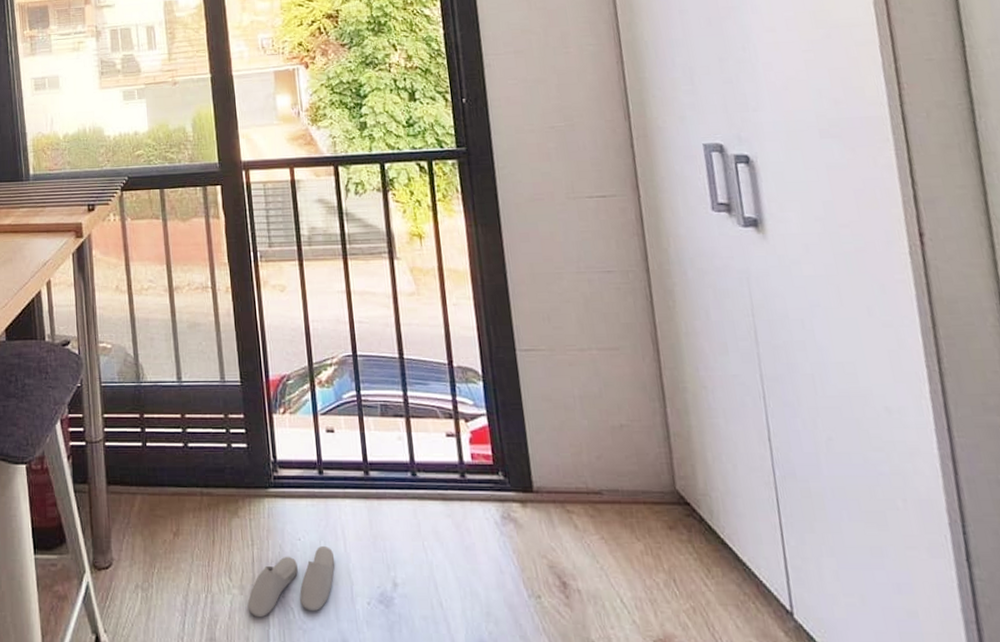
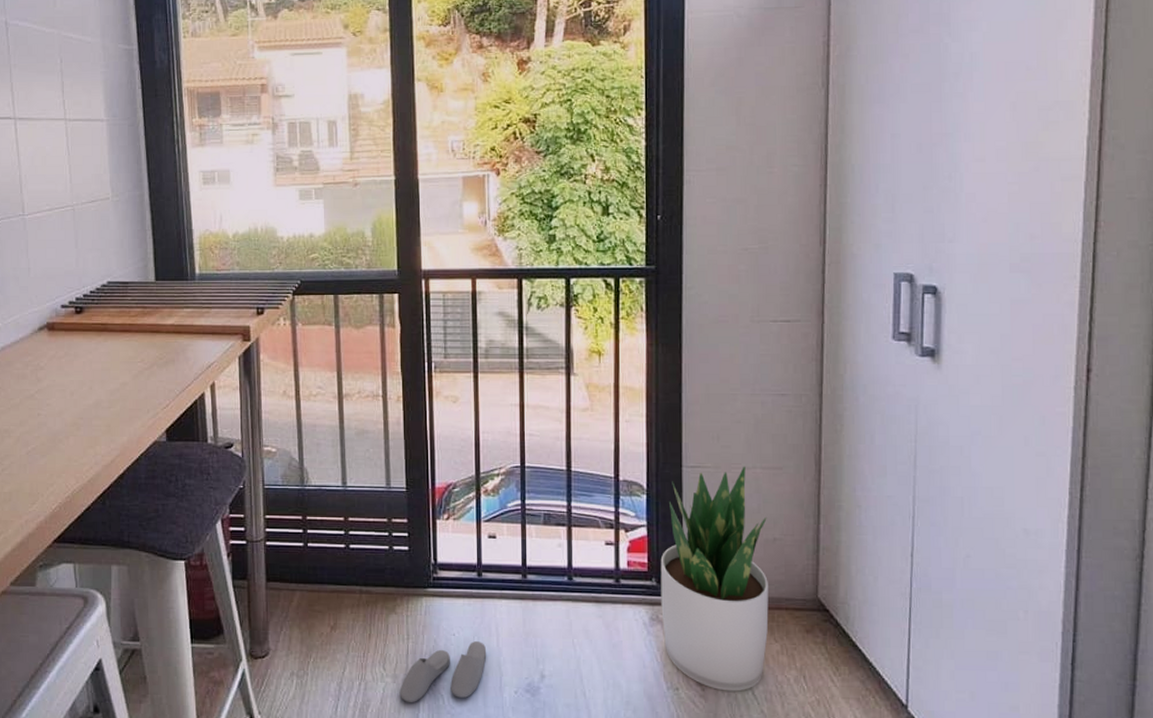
planter: none [505,347,630,599] -> present [660,466,769,692]

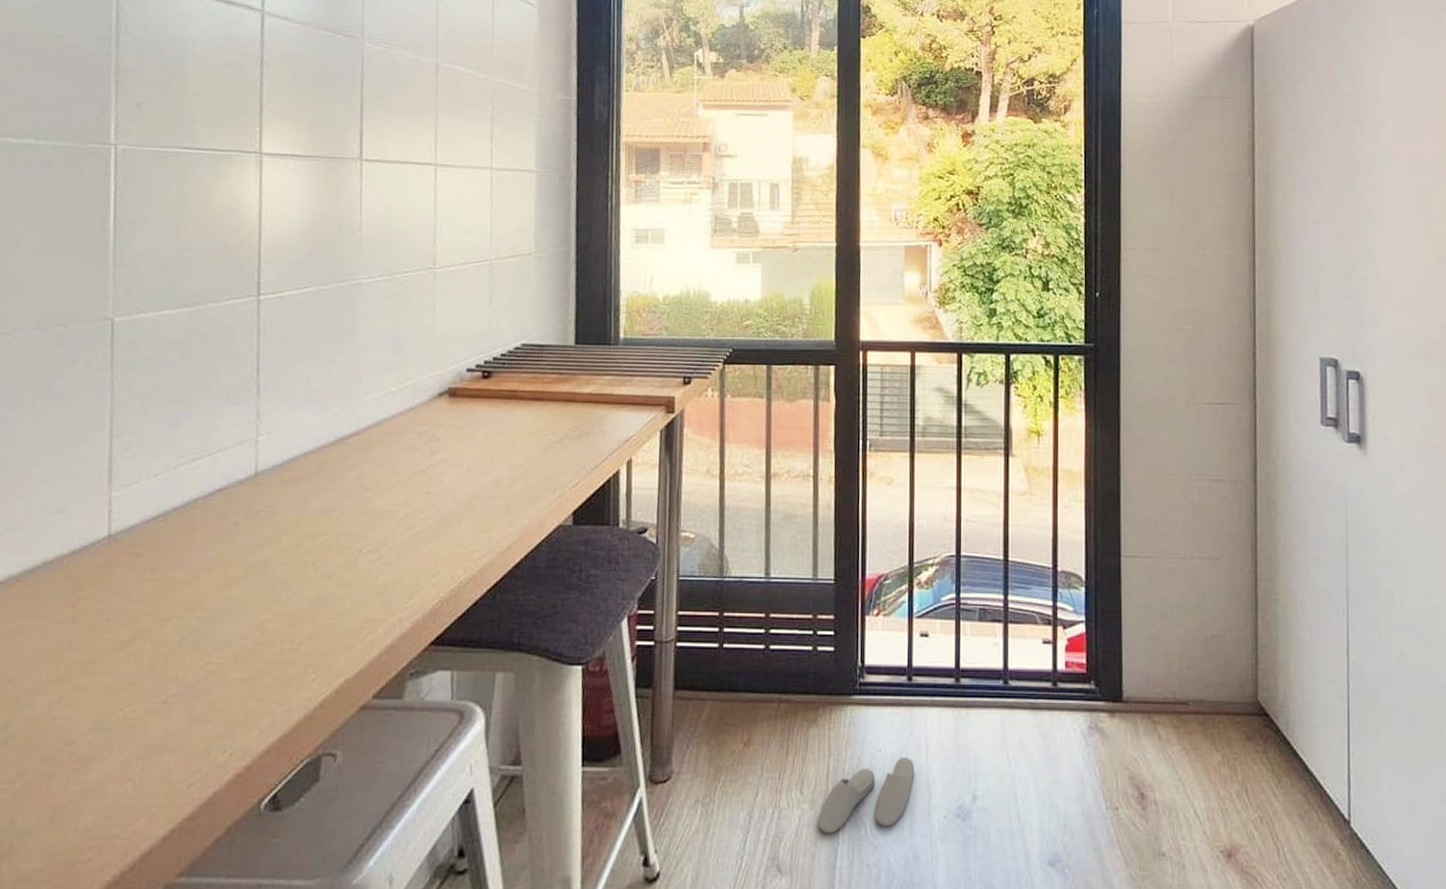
planter: present [660,466,769,692] -> none [1099,556,1209,810]

